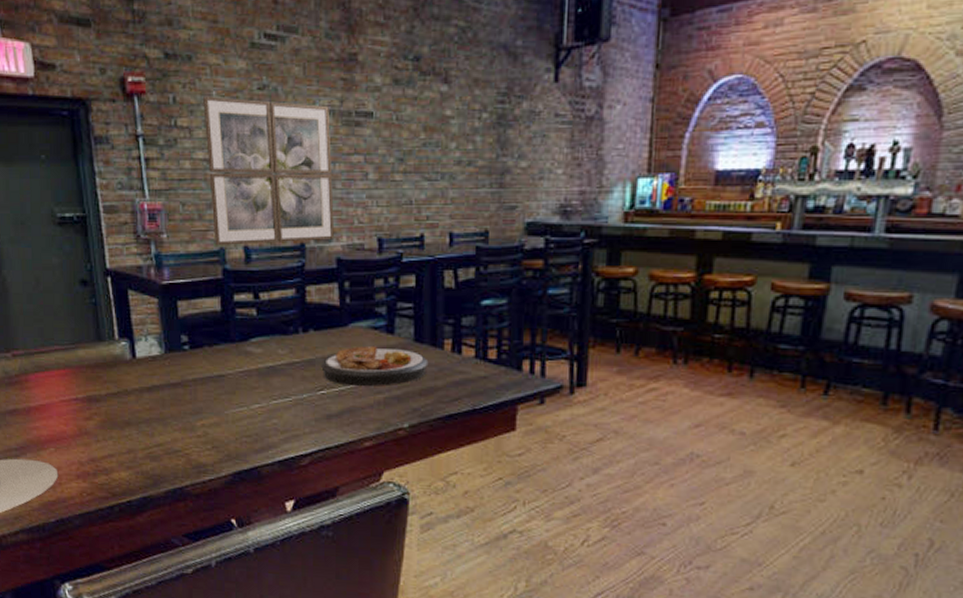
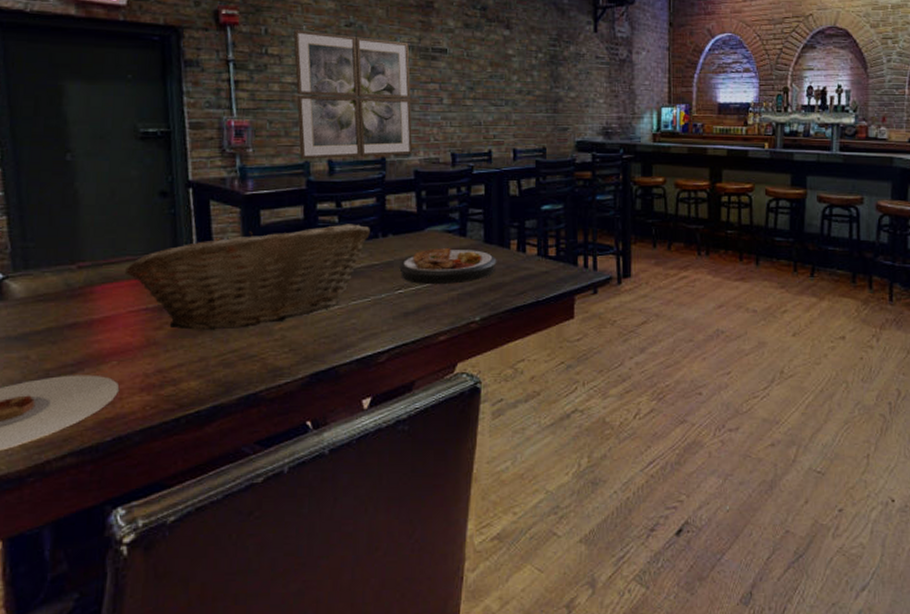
fruit basket: none [55,317,290,424] -> present [125,224,370,331]

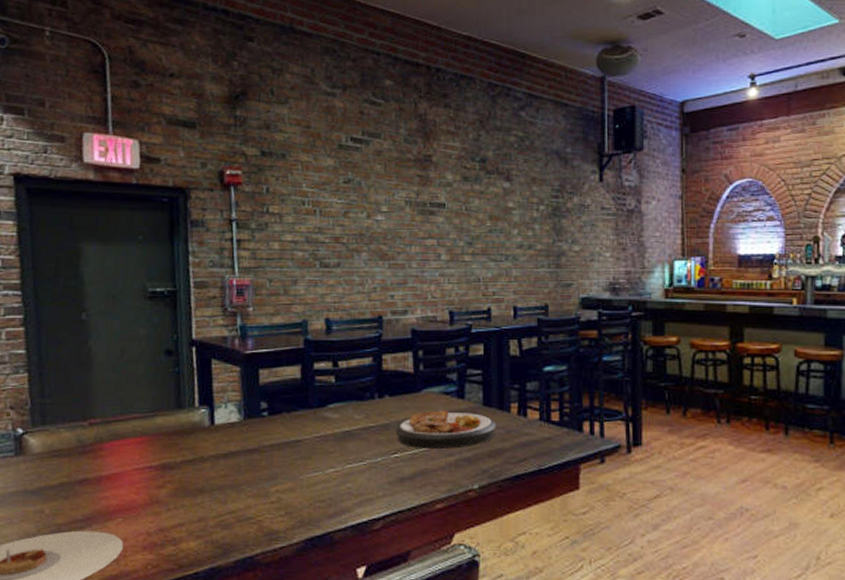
fruit basket: present [125,224,370,331] -> none [132,384,366,491]
wall art: present [294,29,413,159] -> none [294,187,410,317]

